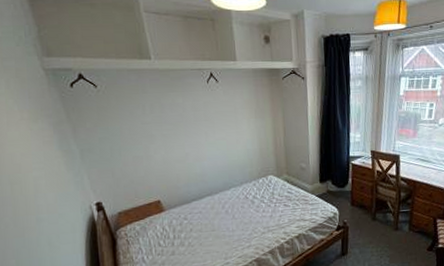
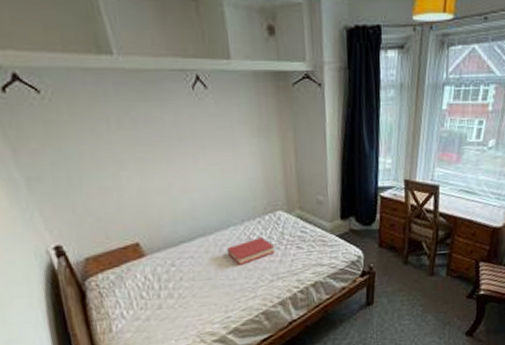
hardback book: none [228,197,267,220] -> present [226,237,276,265]

